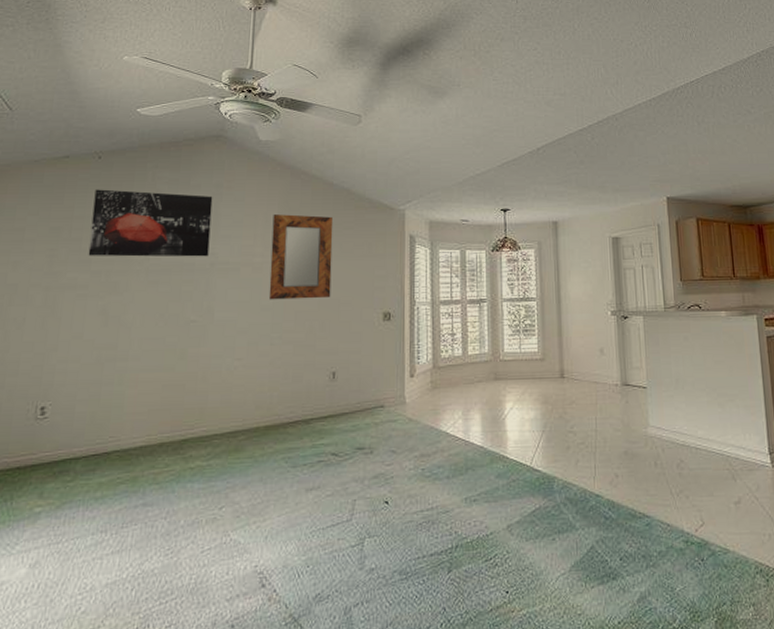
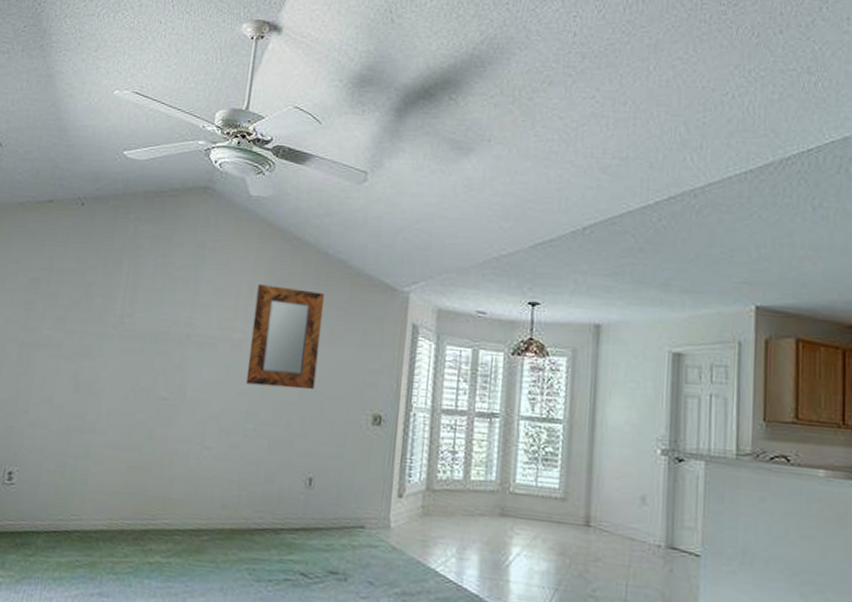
wall art: present [88,189,213,257] -> none [64,239,195,327]

